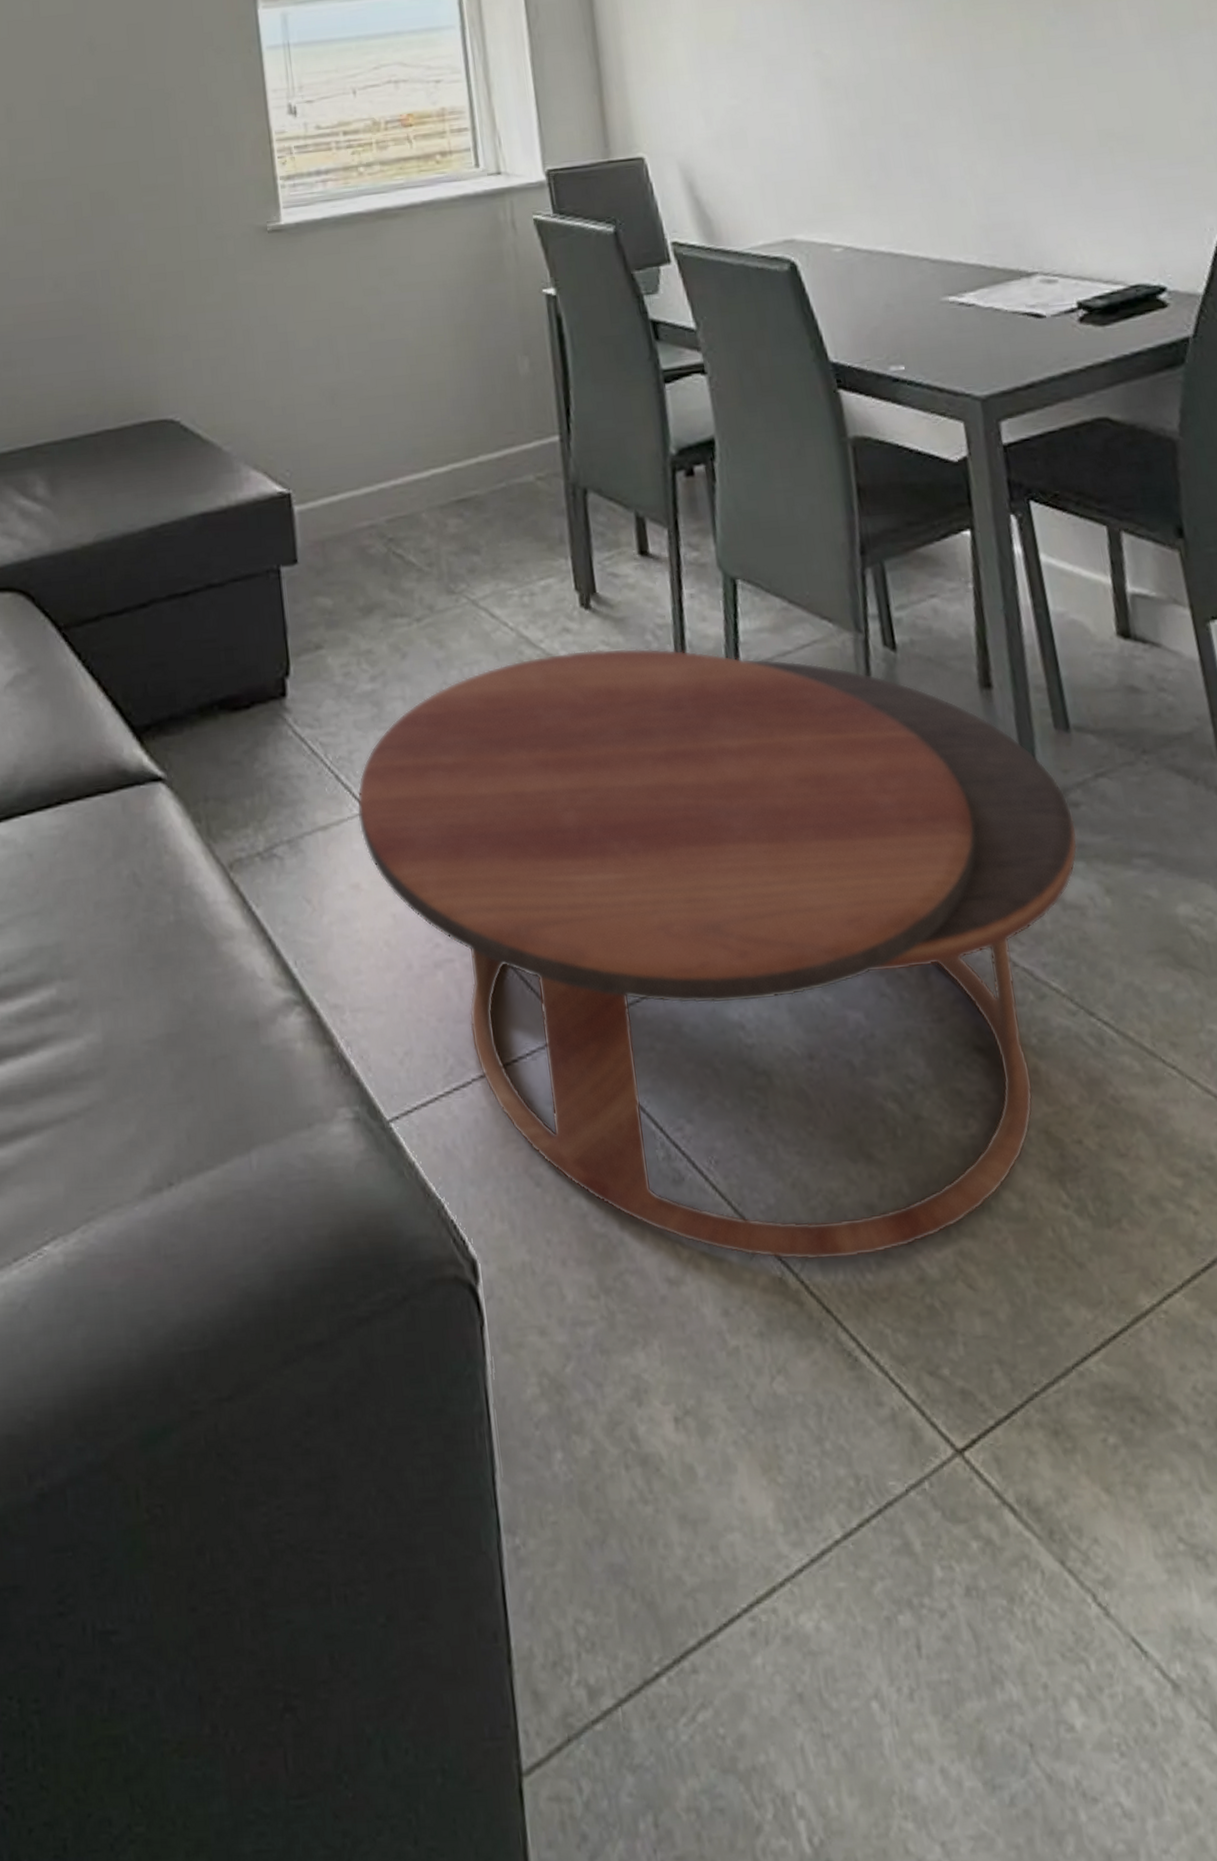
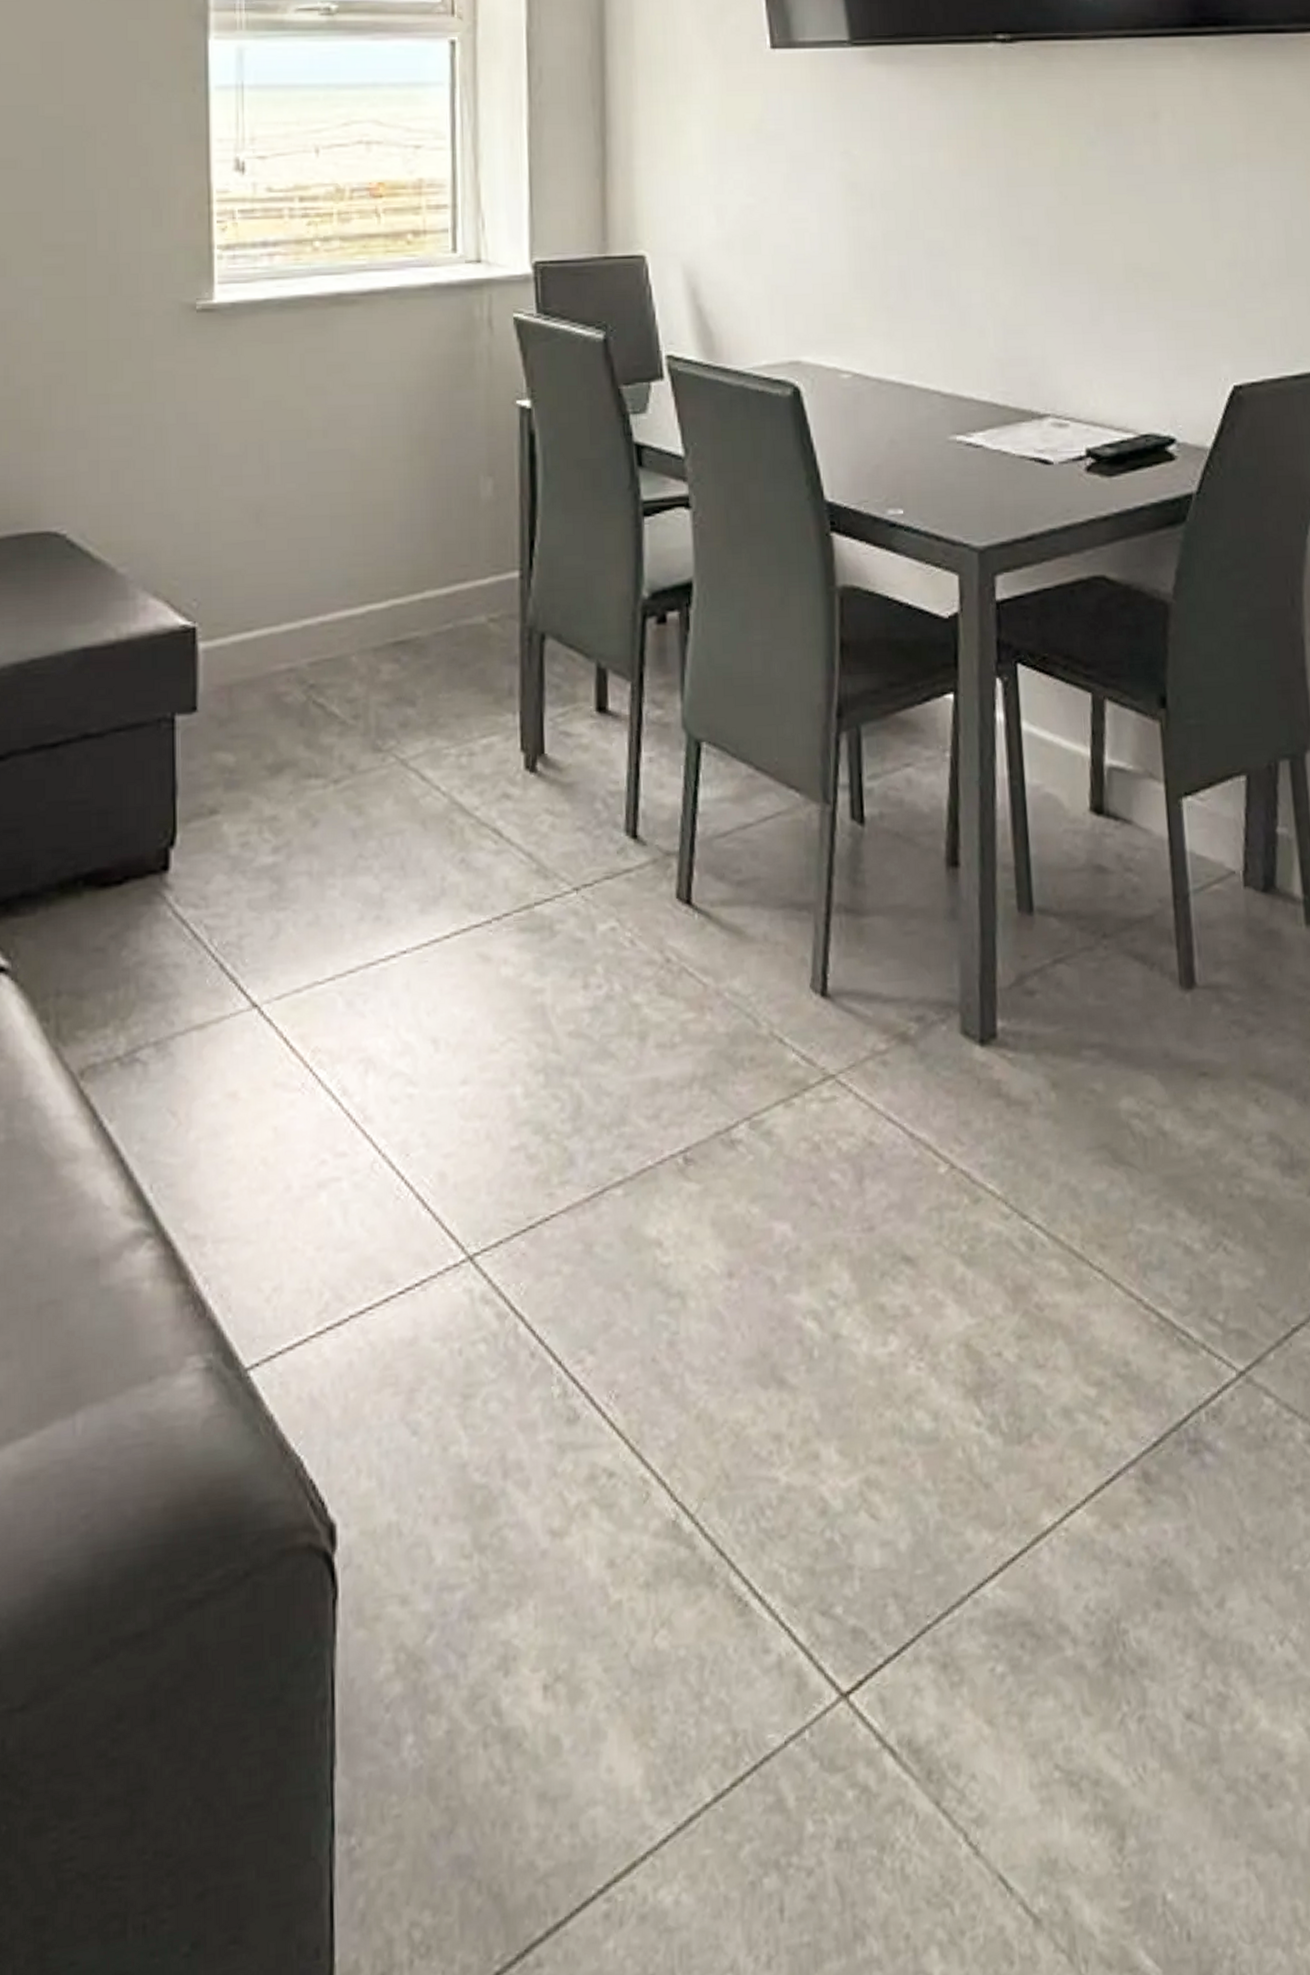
coffee table: present [356,648,1078,1261] -> none [242,818,1030,1501]

